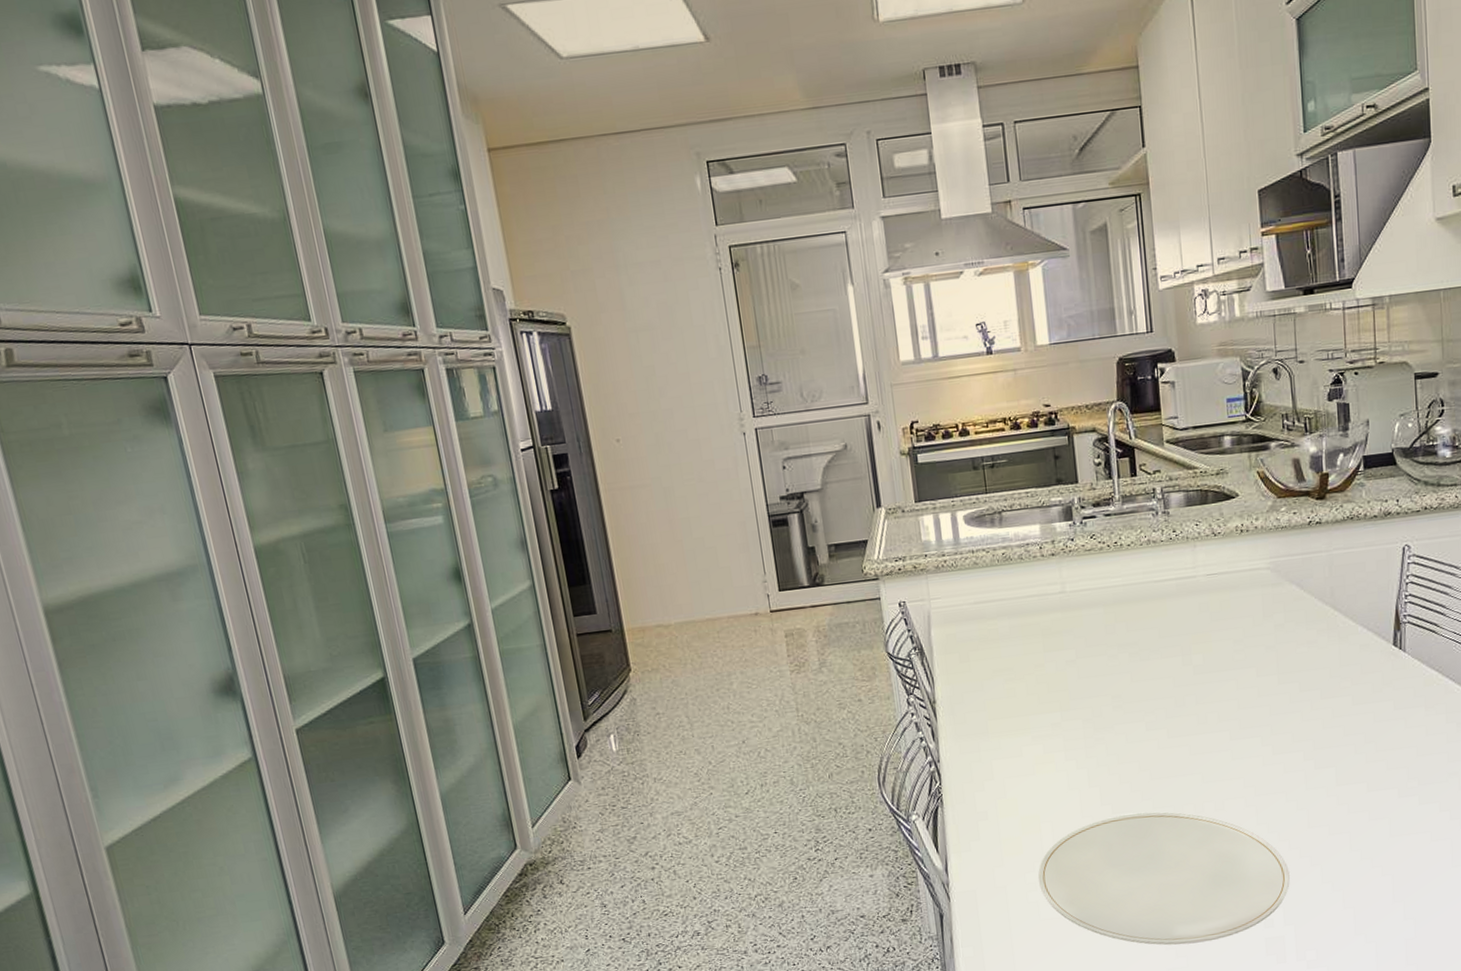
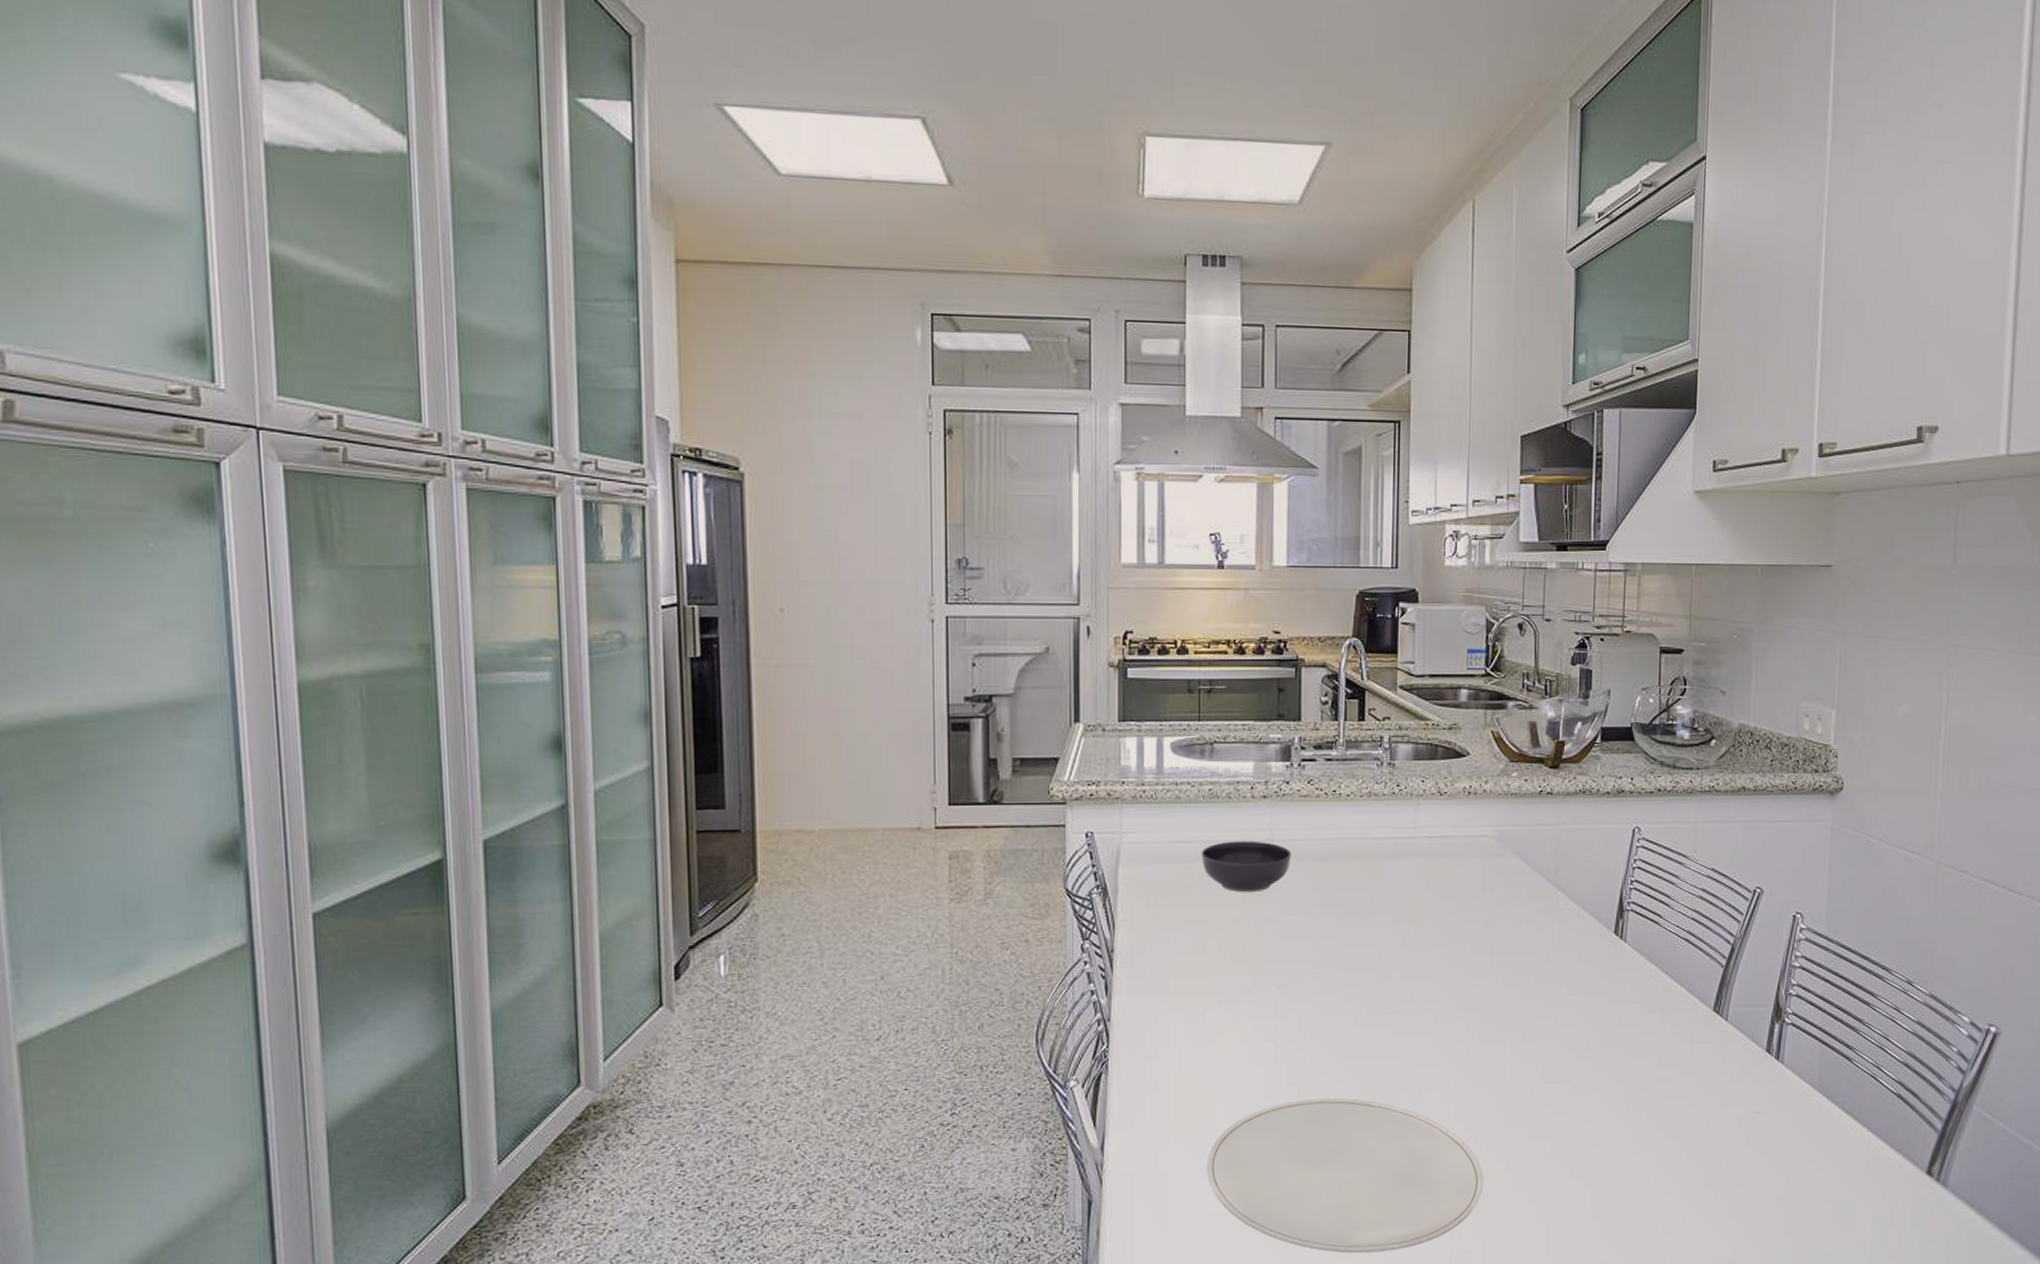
bowl: none [1001,594,1084,642] -> present [1201,840,1292,893]

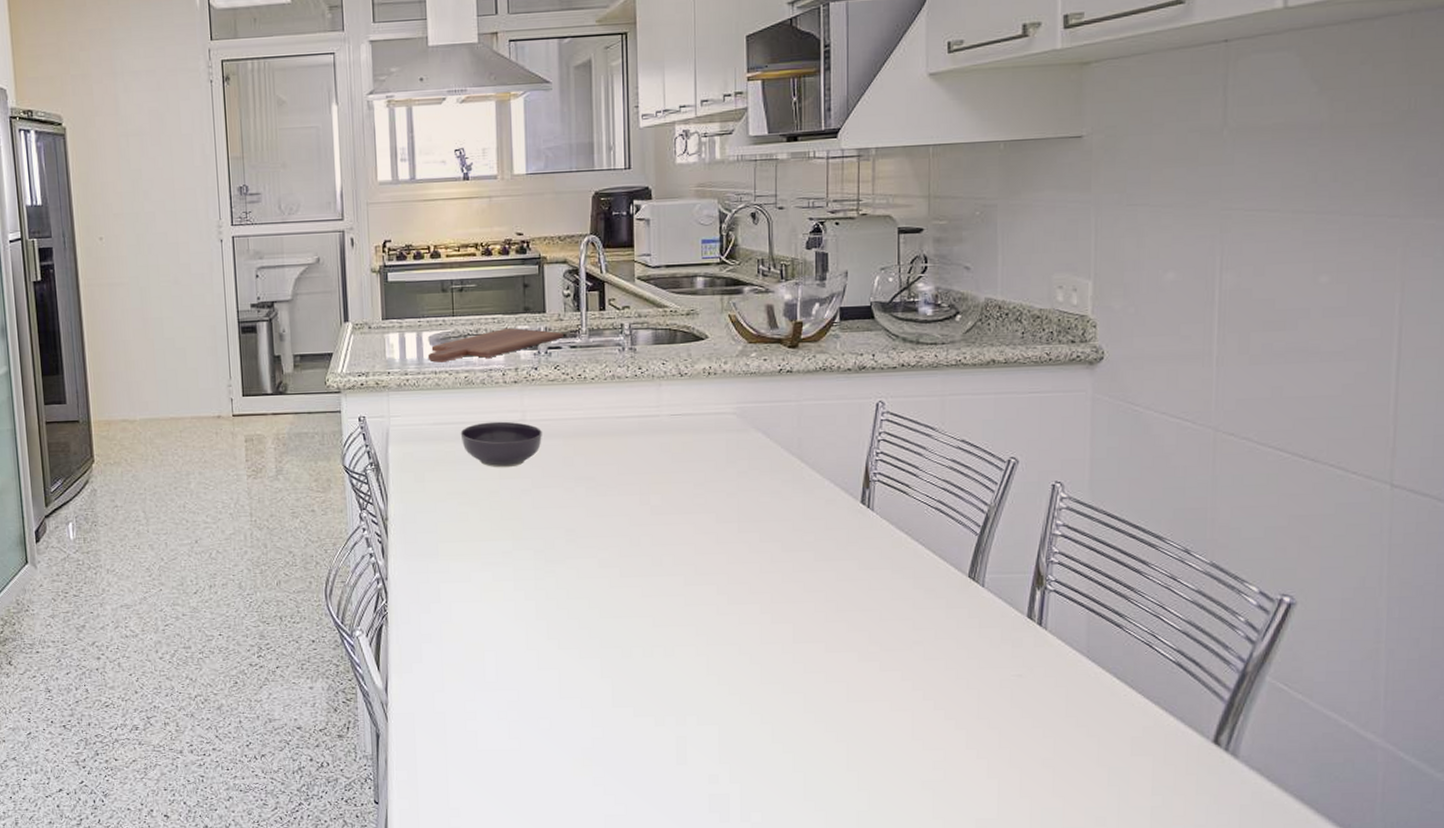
cutting board: none [1168,736,1319,772] -> present [427,327,564,363]
plate: present [1207,1098,1483,1254] -> none [479,651,738,792]

